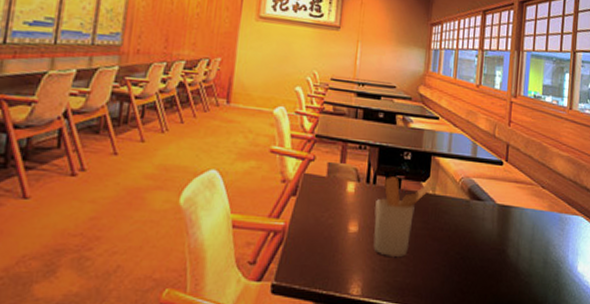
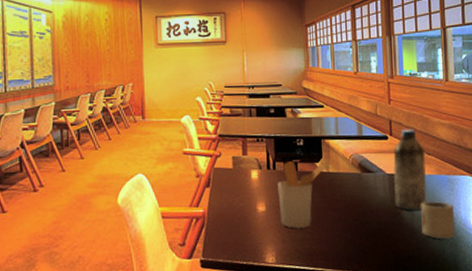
water bottle: none [502,157,539,249] -> present [393,130,427,211]
cup: none [526,241,562,285] -> present [421,201,456,240]

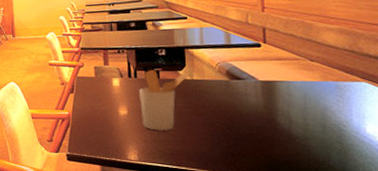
water bottle: present [393,130,427,211] -> none [267,36,309,117]
cup: present [421,201,456,240] -> none [301,108,346,147]

